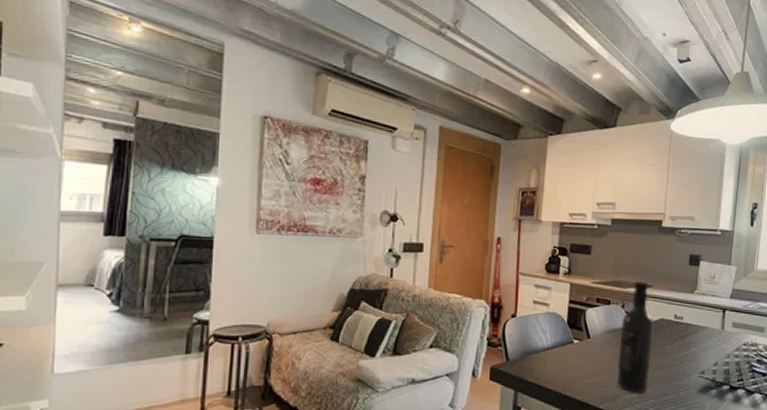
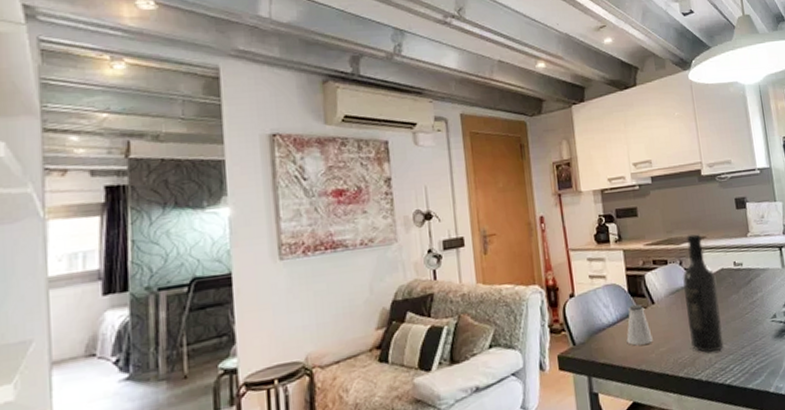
saltshaker: none [557,335,582,373] -> present [626,303,653,346]

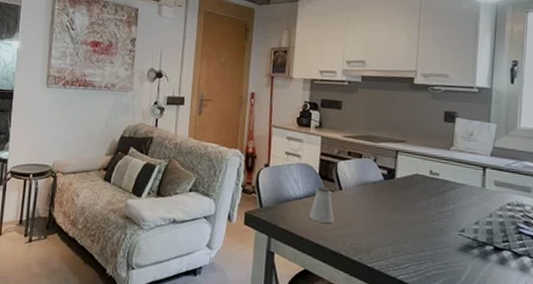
wine bottle: present [682,234,725,353] -> none [369,136,408,247]

